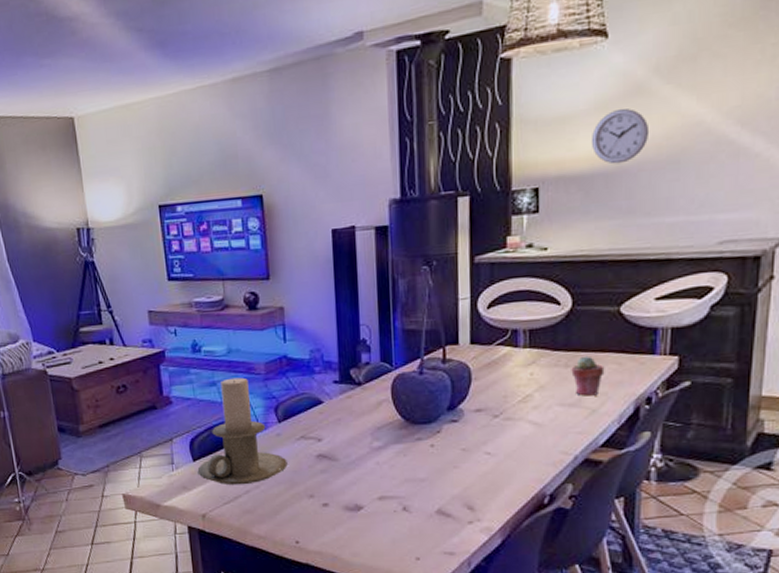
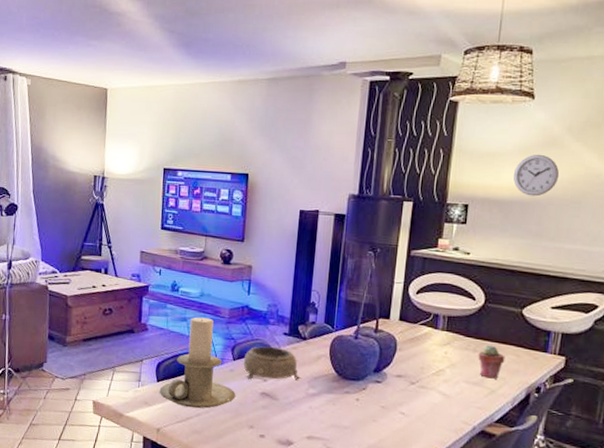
decorative bowl: none [290,399,360,442] -> present [243,346,299,380]

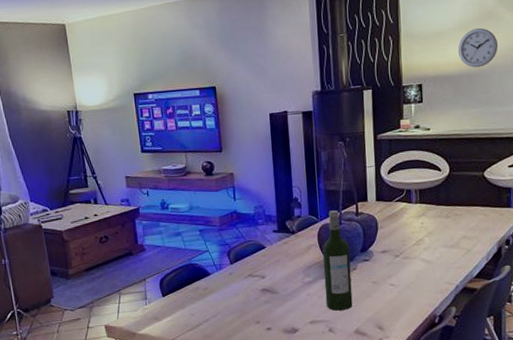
candle holder: present [159,317,236,409] -> none [166,229,239,316]
decorative bowl: present [243,346,299,380] -> none [240,245,294,279]
wine bottle: none [327,322,362,431] -> present [322,210,353,311]
potted succulent: present [478,345,506,379] -> none [451,209,475,240]

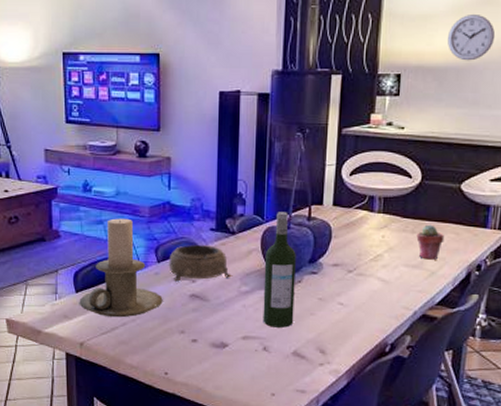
candle holder: none [166,229,239,316] -> present [79,218,163,318]
decorative bowl: none [240,245,294,279] -> present [169,245,230,282]
potted succulent: none [451,209,475,240] -> present [416,224,445,260]

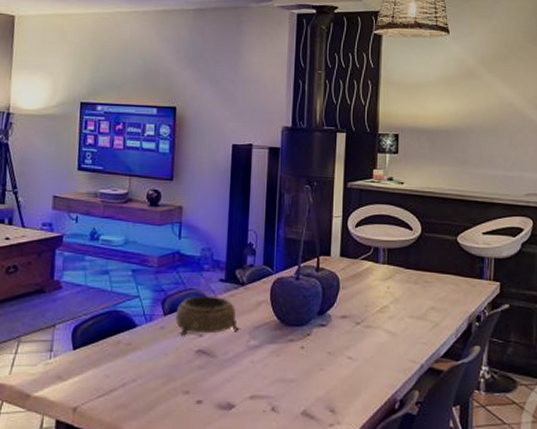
candle holder: present [79,218,163,318] -> none [75,268,168,378]
wine bottle: present [263,212,296,328] -> none [271,262,305,385]
potted succulent: present [416,224,445,260] -> none [419,275,445,311]
wall clock: present [448,13,496,61] -> none [438,84,478,125]

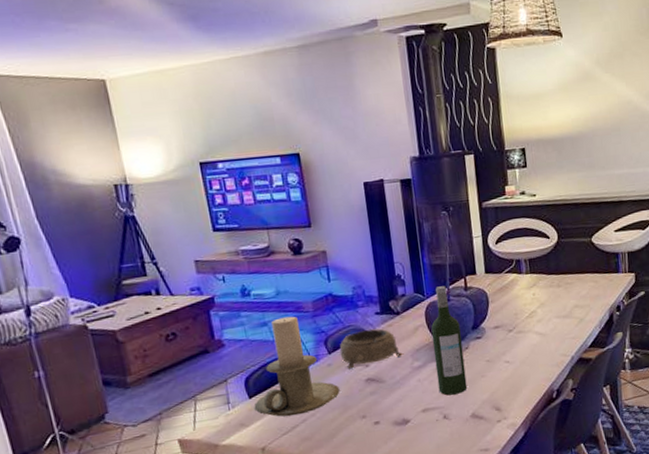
candle holder: none [75,268,168,378] -> present [254,316,340,417]
wine bottle: none [271,262,305,385] -> present [431,286,468,396]

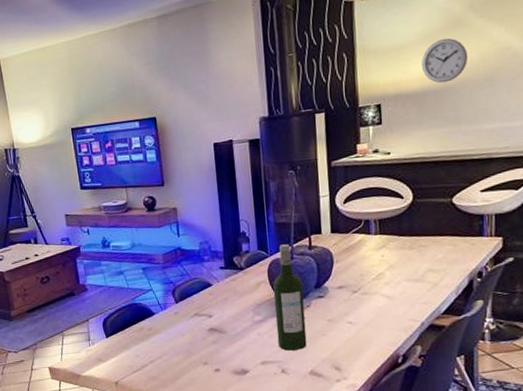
candle holder: present [254,316,340,417] -> none [110,267,185,357]
decorative bowl: present [339,329,402,370] -> none [185,282,243,319]
wall clock: none [559,89,598,131] -> present [422,38,468,84]

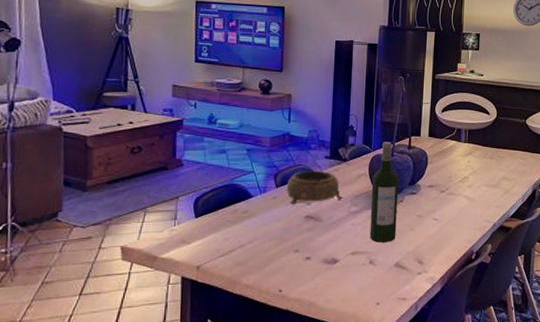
decorative bowl: none [185,282,243,319] -> present [286,171,342,205]

